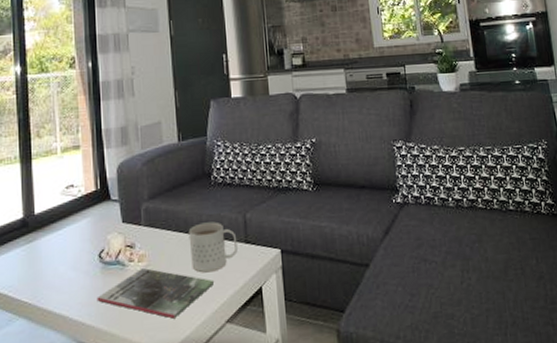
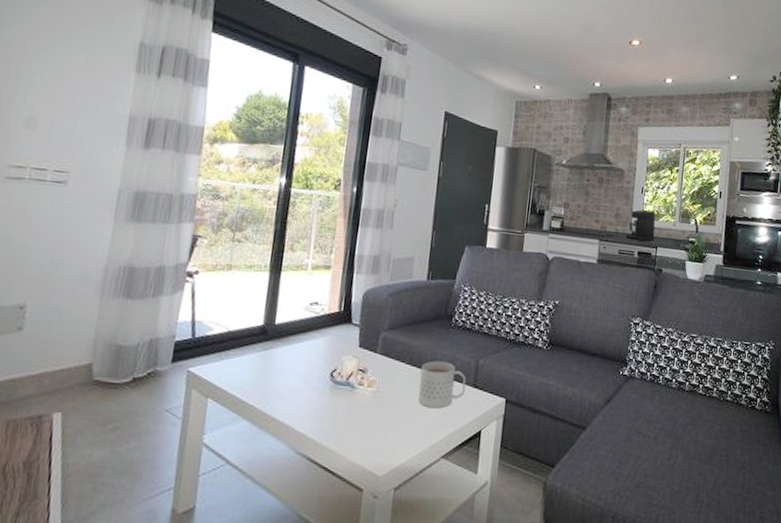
magazine: present [96,268,215,319] -> none [321,394,438,445]
coffee maker: none [370,29,400,63] -> present [626,209,656,242]

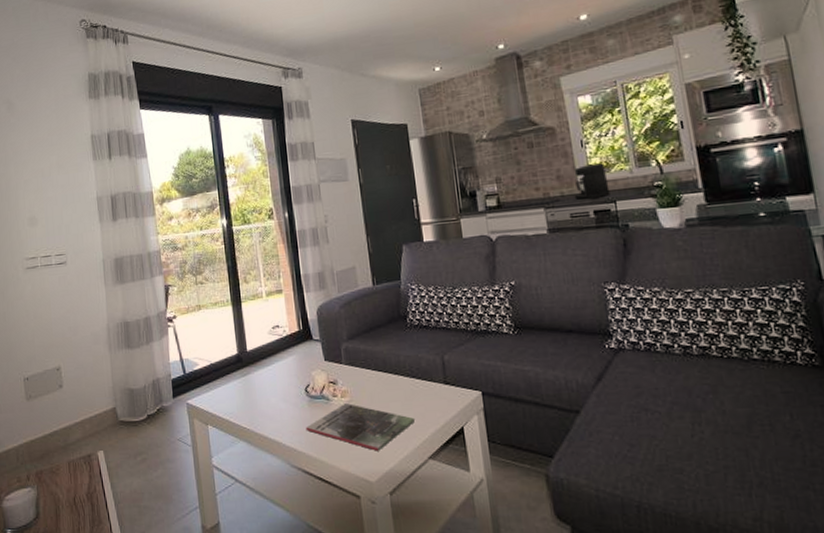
magazine: none [321,394,438,445] -> present [305,403,416,451]
mug: present [418,361,467,409] -> none [387,362,437,411]

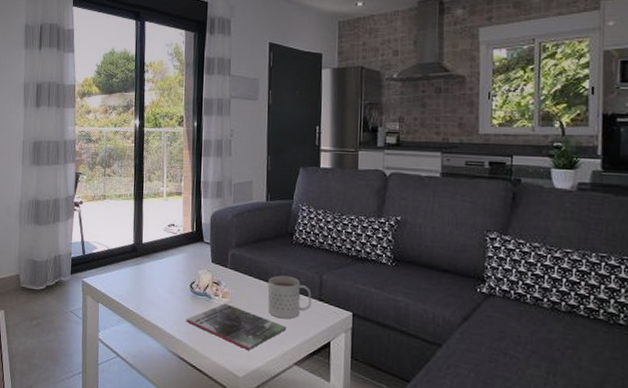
mug: none [387,362,437,411] -> present [267,275,312,319]
coffee maker: present [574,163,610,201] -> none [473,117,509,151]

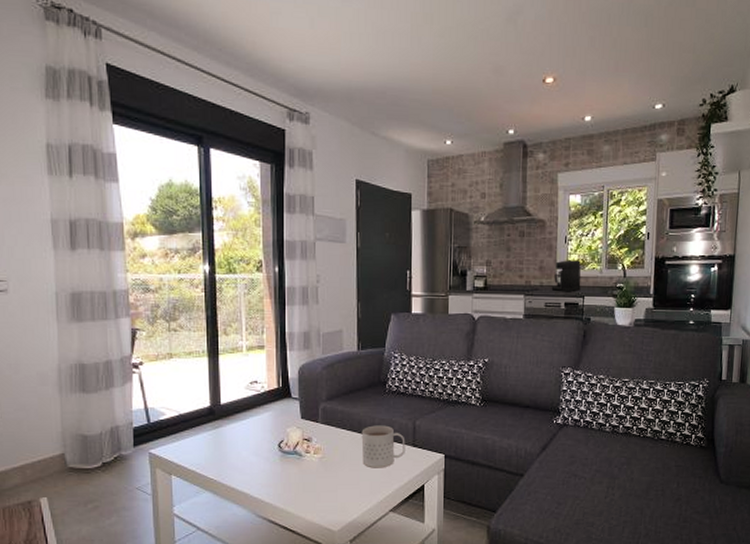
magazine: present [186,304,287,350] -> none [275,460,382,504]
coffee maker: none [473,117,509,151] -> present [551,260,581,292]

